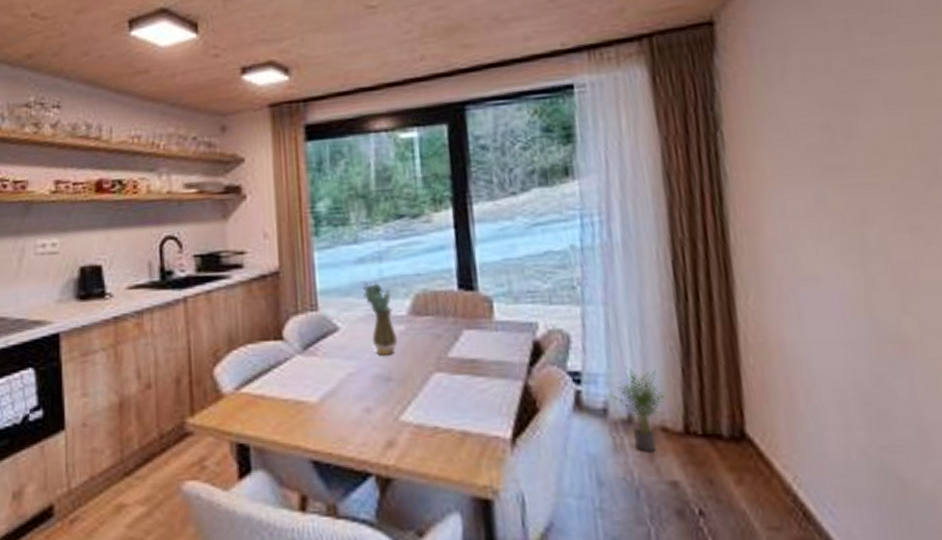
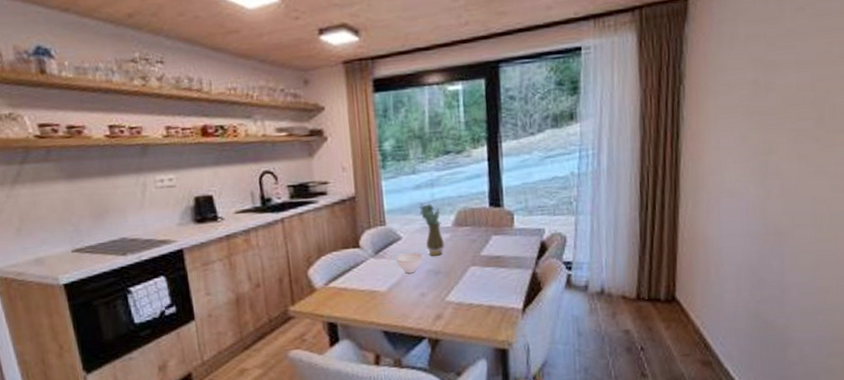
bowl: none [330,349,368,379] -> present [395,252,423,274]
potted plant: present [608,366,668,453] -> none [589,256,628,313]

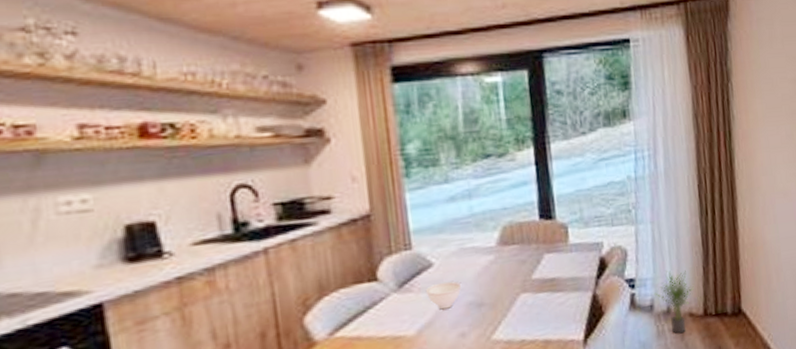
vase: present [419,202,445,257] -> none [455,217,489,286]
potted plant: none [589,256,628,313] -> present [654,270,694,334]

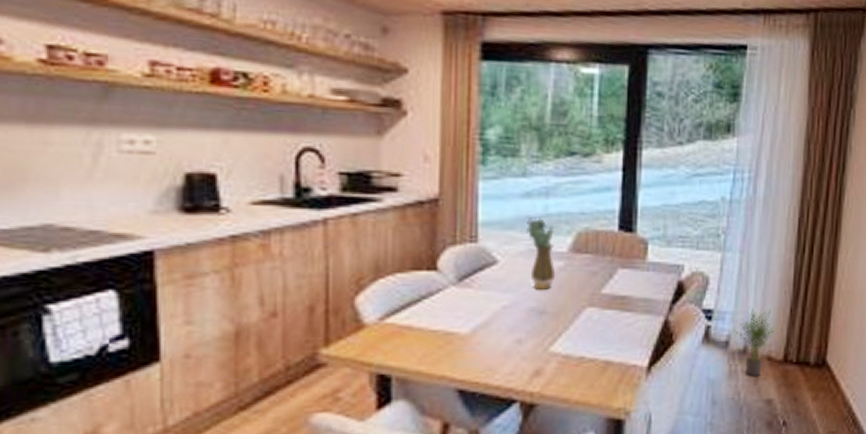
bowl: present [425,281,462,310] -> none [486,282,525,311]
vase: none [455,217,489,286] -> present [526,216,556,291]

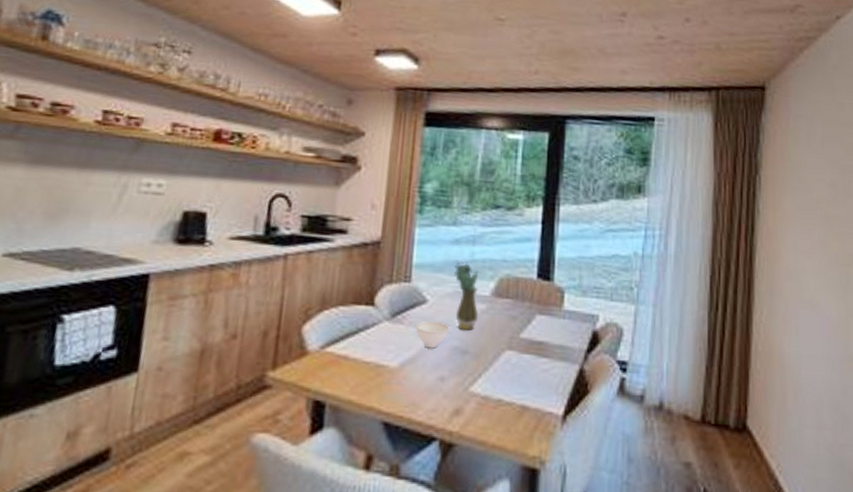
bowl: none [486,282,525,311] -> present [415,320,450,349]
potted plant: present [732,306,777,377] -> none [646,361,693,437]

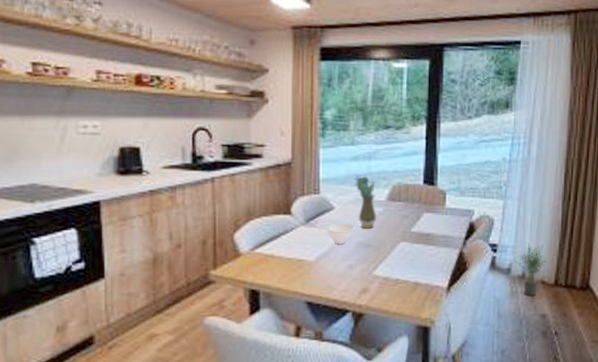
potted plant: none [646,361,693,437] -> present [512,241,548,297]

